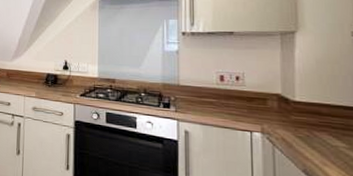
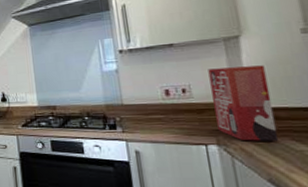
cereal box: none [262,60,318,135] -> present [208,65,278,141]

